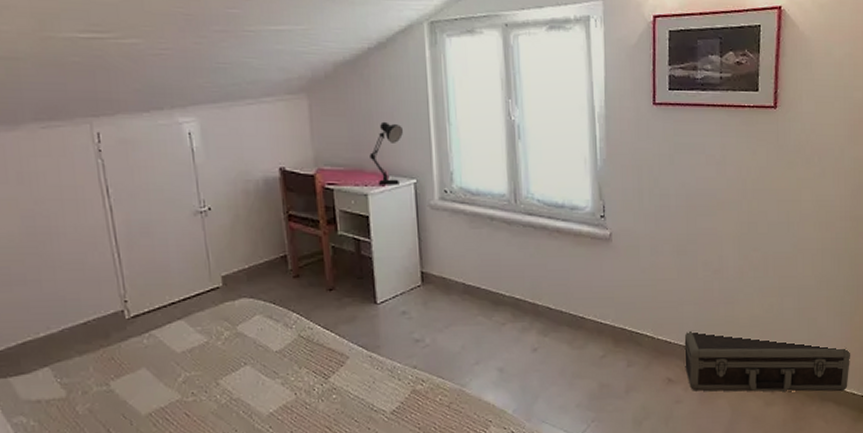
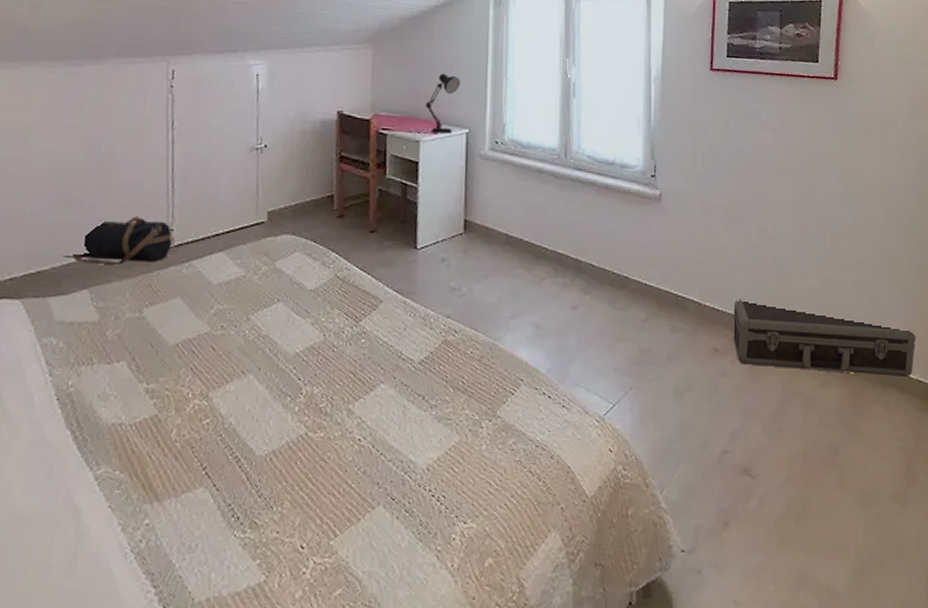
duffel bag: none [14,290,128,341] -> present [61,216,172,264]

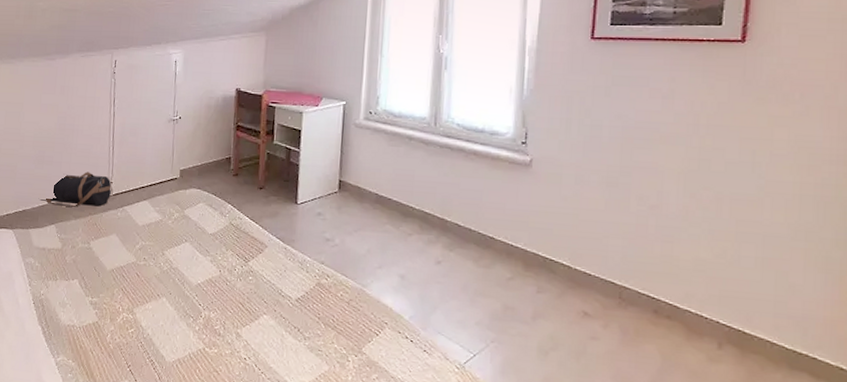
desk lamp: present [425,73,460,134] -> none [309,53,340,106]
suitcase: present [732,299,917,378] -> none [604,265,839,363]

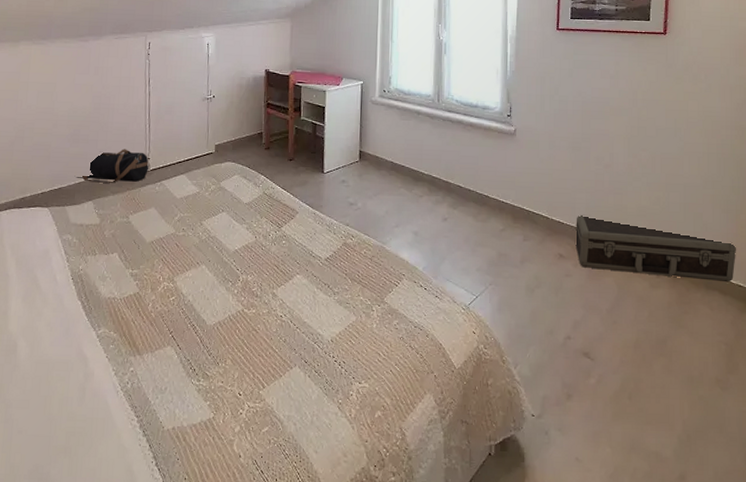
suitcase: none [604,265,839,363] -> present [574,214,737,283]

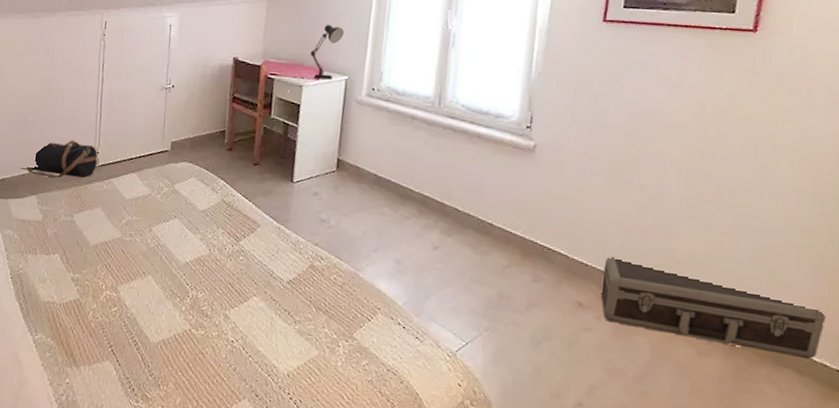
desk lamp: none [330,38,357,86] -> present [310,24,344,80]

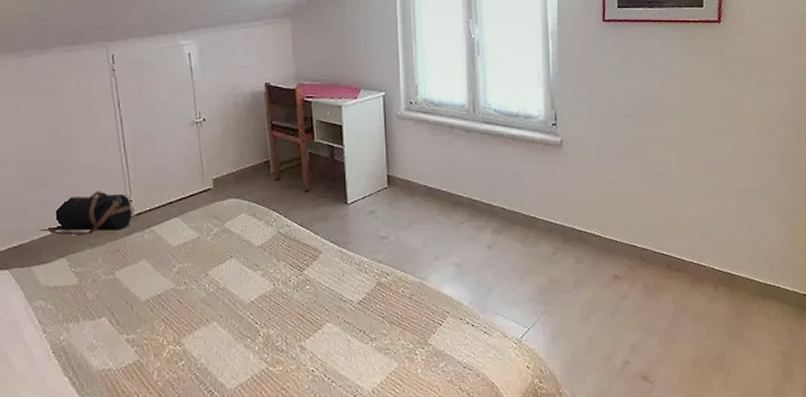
desk lamp: present [310,24,344,80] -> none [344,41,374,99]
suitcase: present [599,256,827,360] -> none [629,230,793,290]

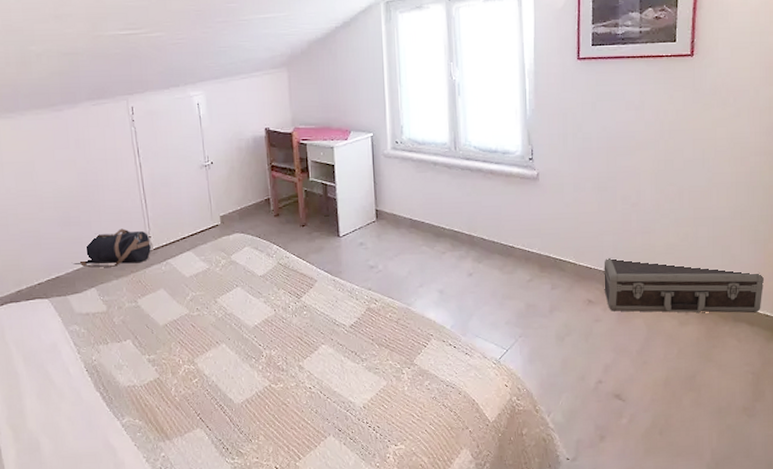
suitcase: none [629,230,793,290] -> present [603,257,765,314]

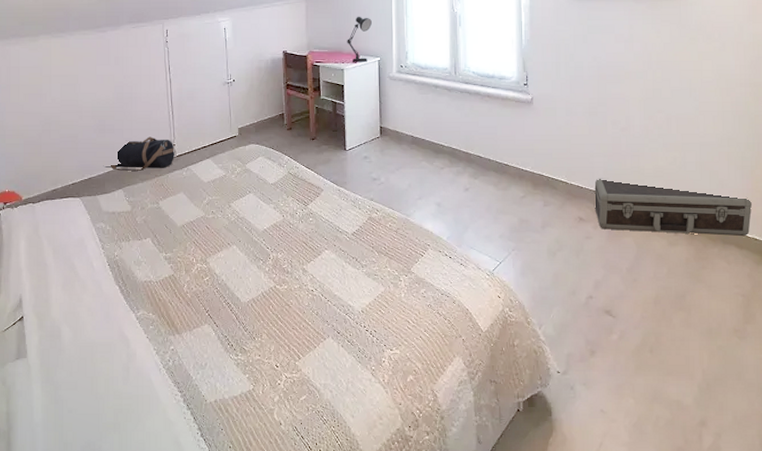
desk lamp: none [335,86,362,140] -> present [347,16,372,63]

